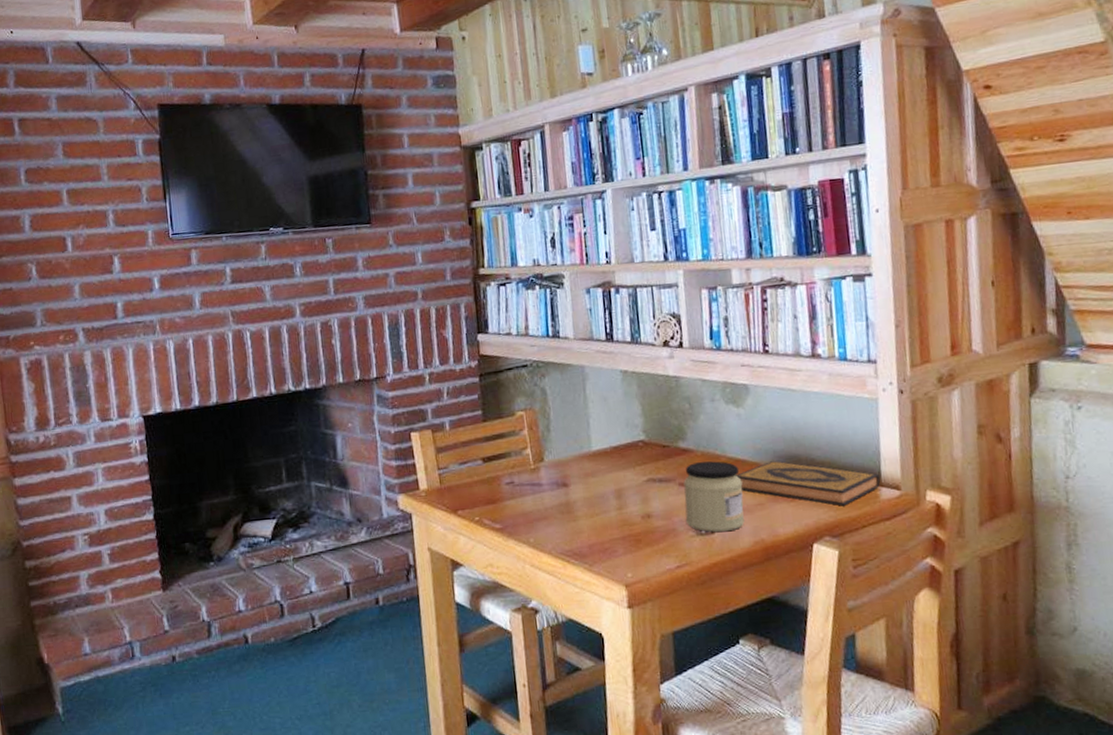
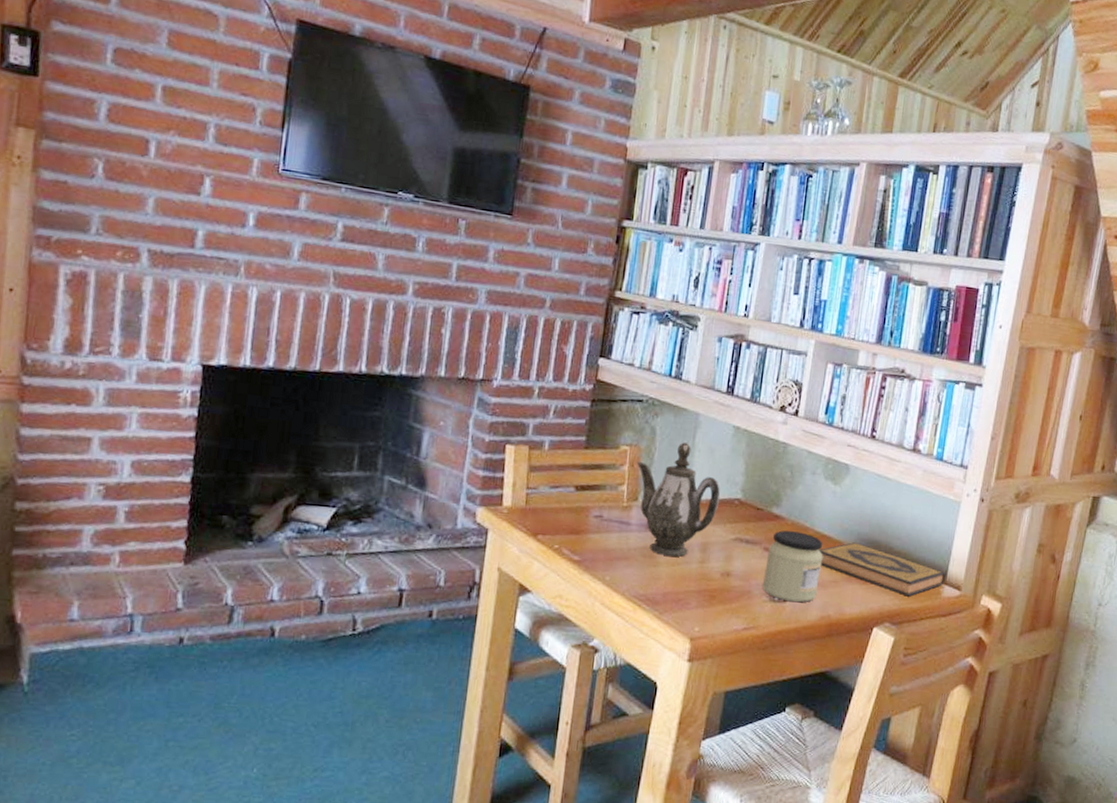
teapot: none [535,396,624,509] -> present [637,442,720,557]

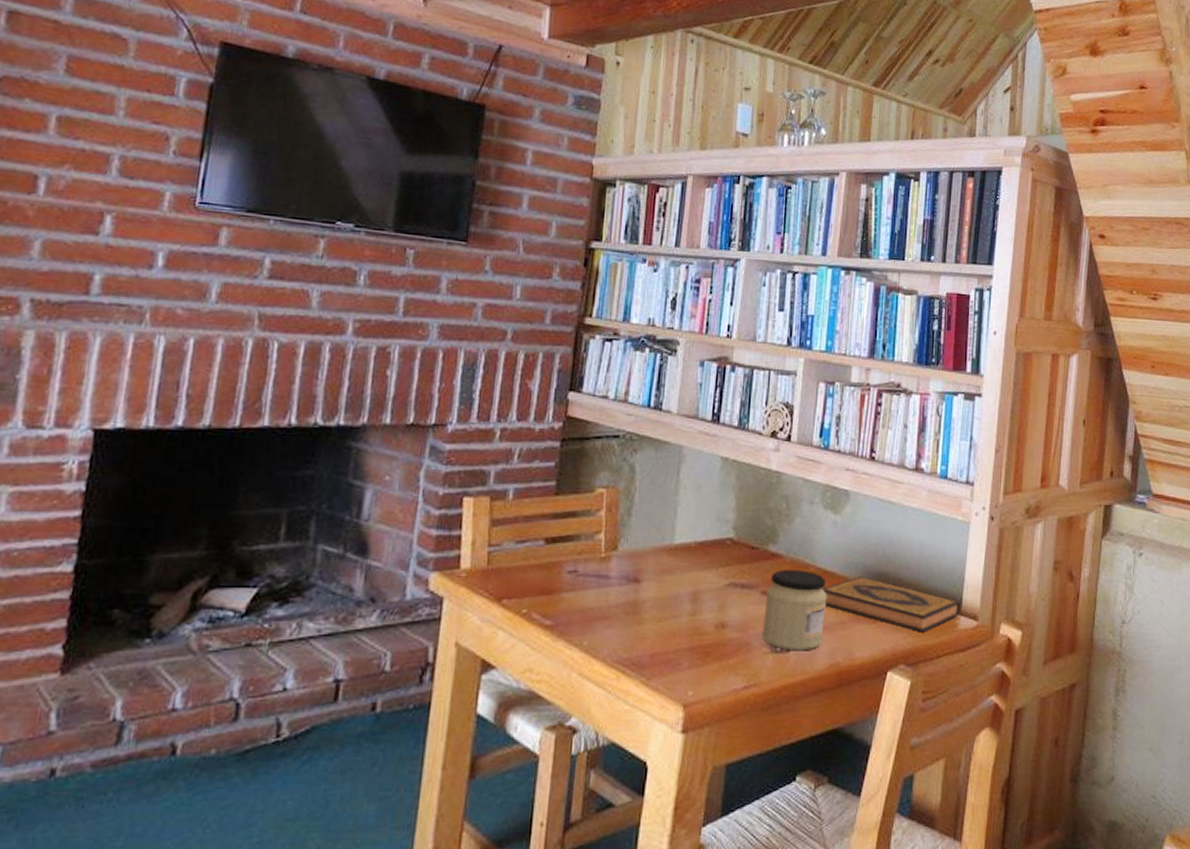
teapot: present [637,442,720,557] -> none [616,480,710,610]

